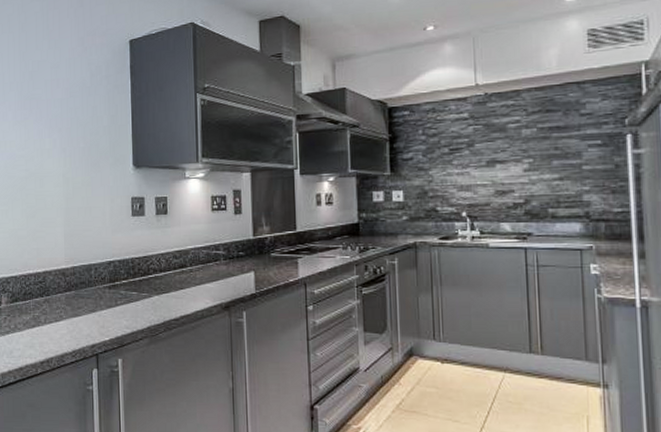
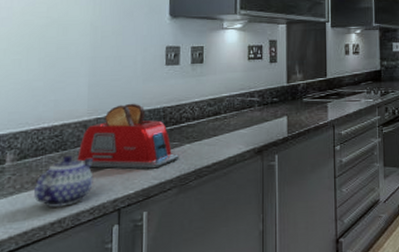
teapot: none [26,301,73,349] -> present [34,156,94,208]
toaster: none [56,253,149,318] -> present [74,103,180,169]

